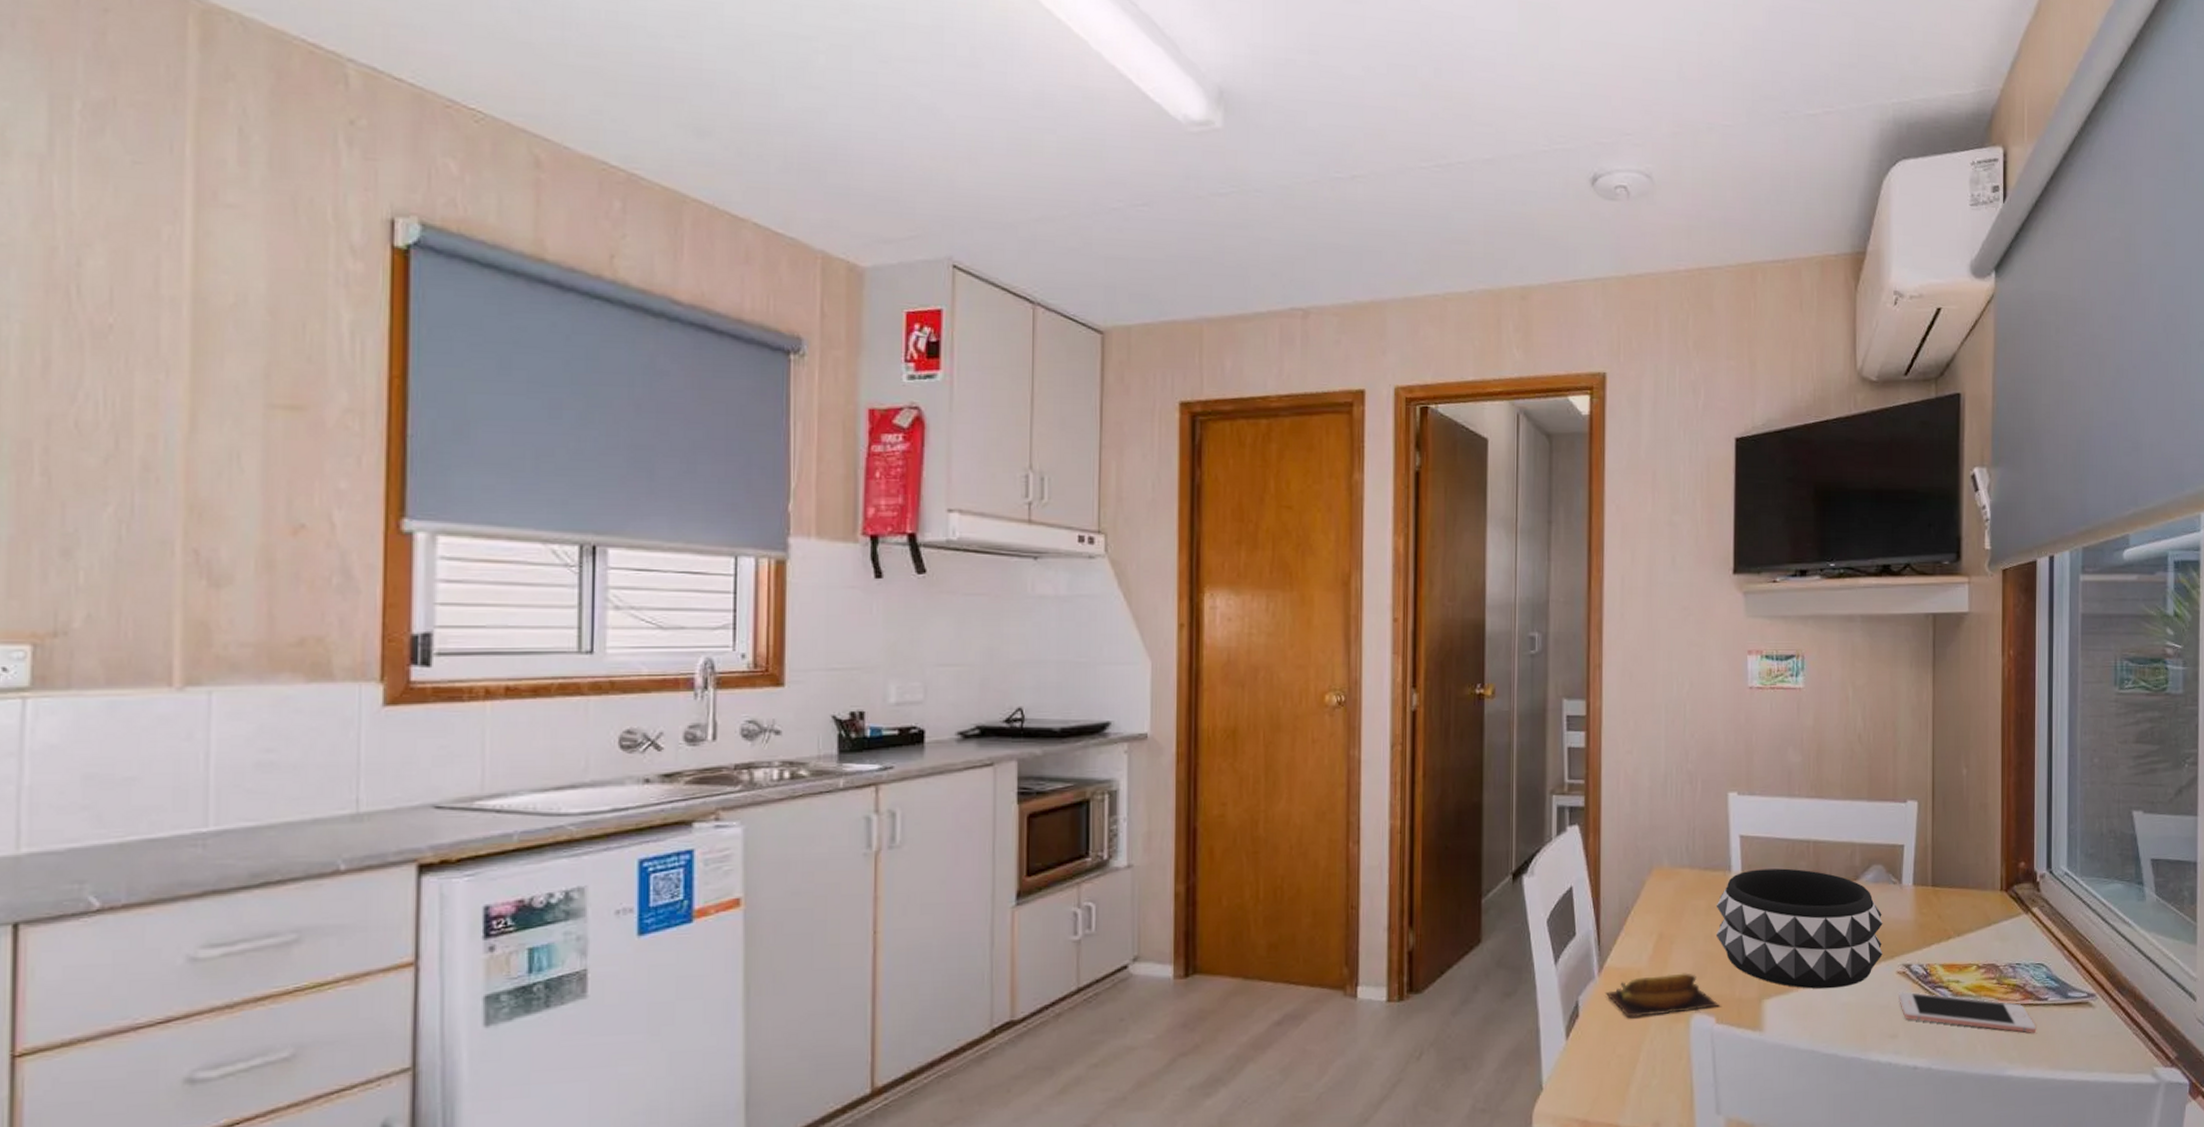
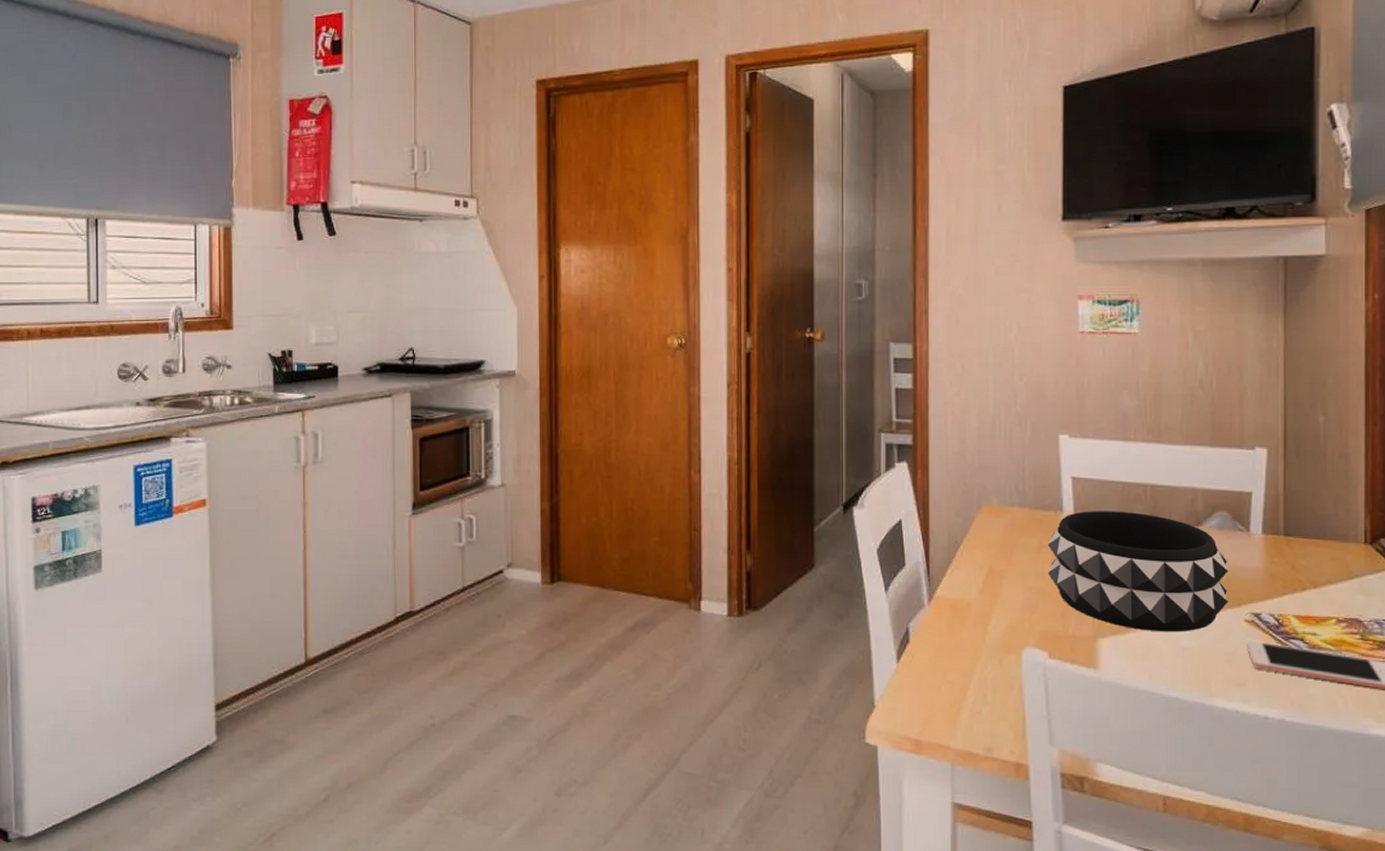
banana: present [1605,973,1720,1018] -> none [935,607,1052,647]

